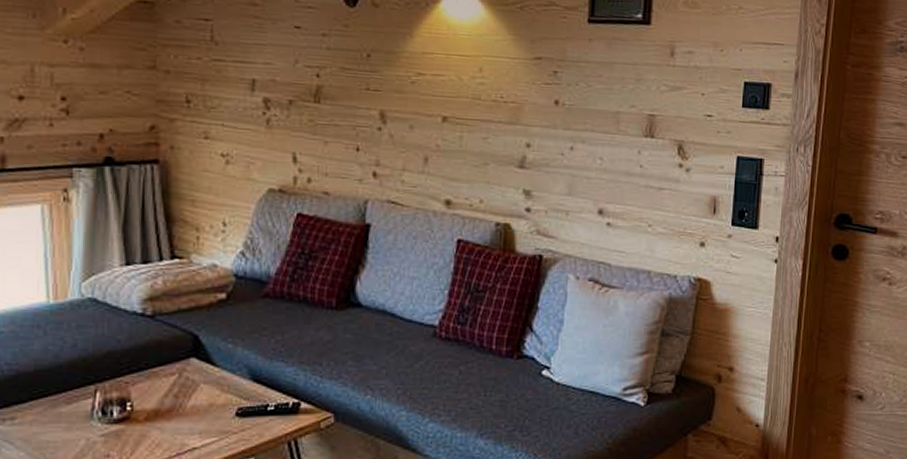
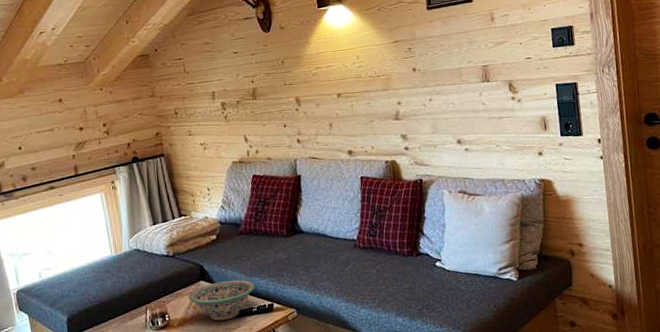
decorative bowl: none [169,362,277,419] -> present [189,280,255,321]

